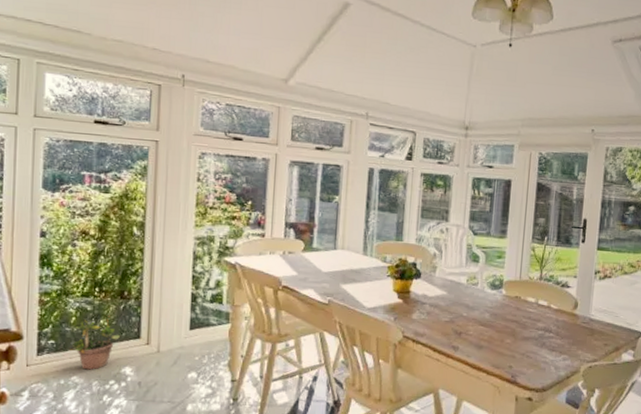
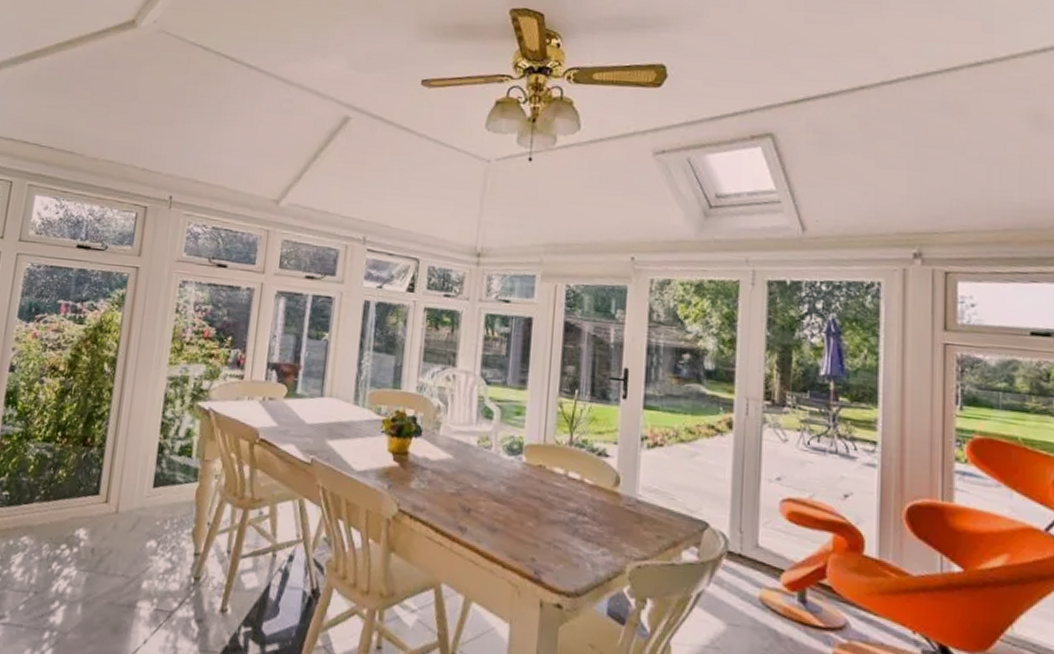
potted plant: present [69,316,121,370] -> none [22,466,79,530]

